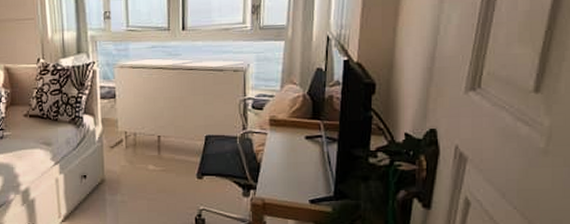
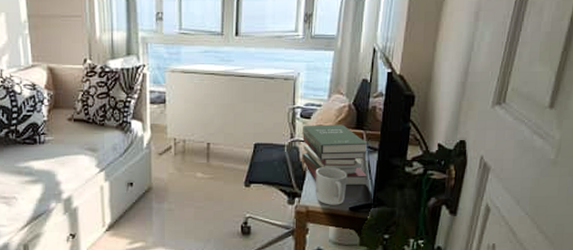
books: none [255,115,328,178] -> present [302,124,368,186]
mug: none [270,158,305,198] -> present [315,167,348,205]

